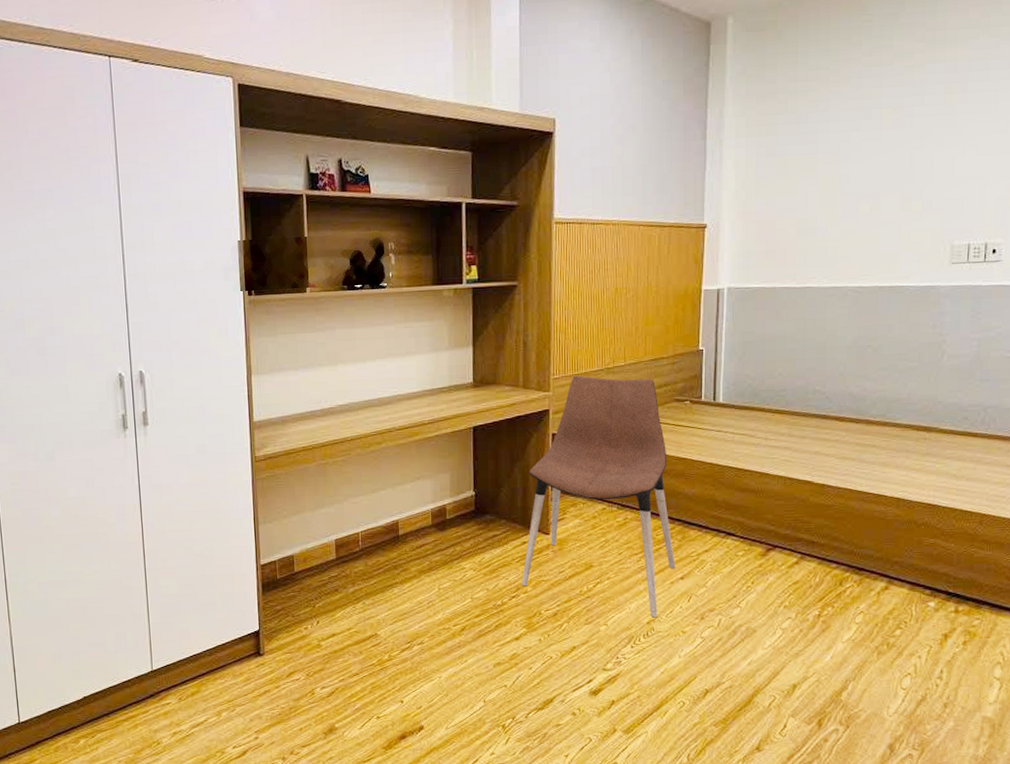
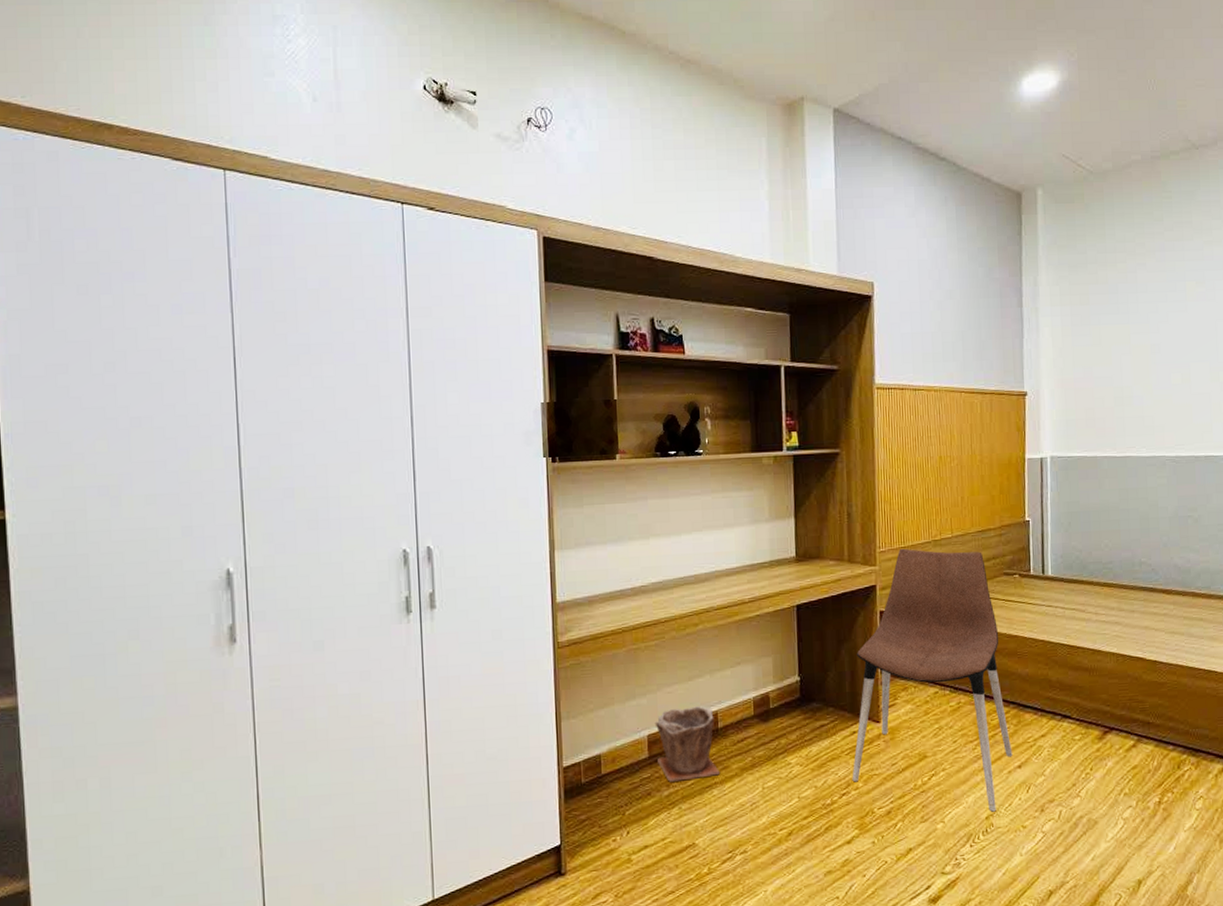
plant pot: none [341,515,400,580] -> present [654,706,720,782]

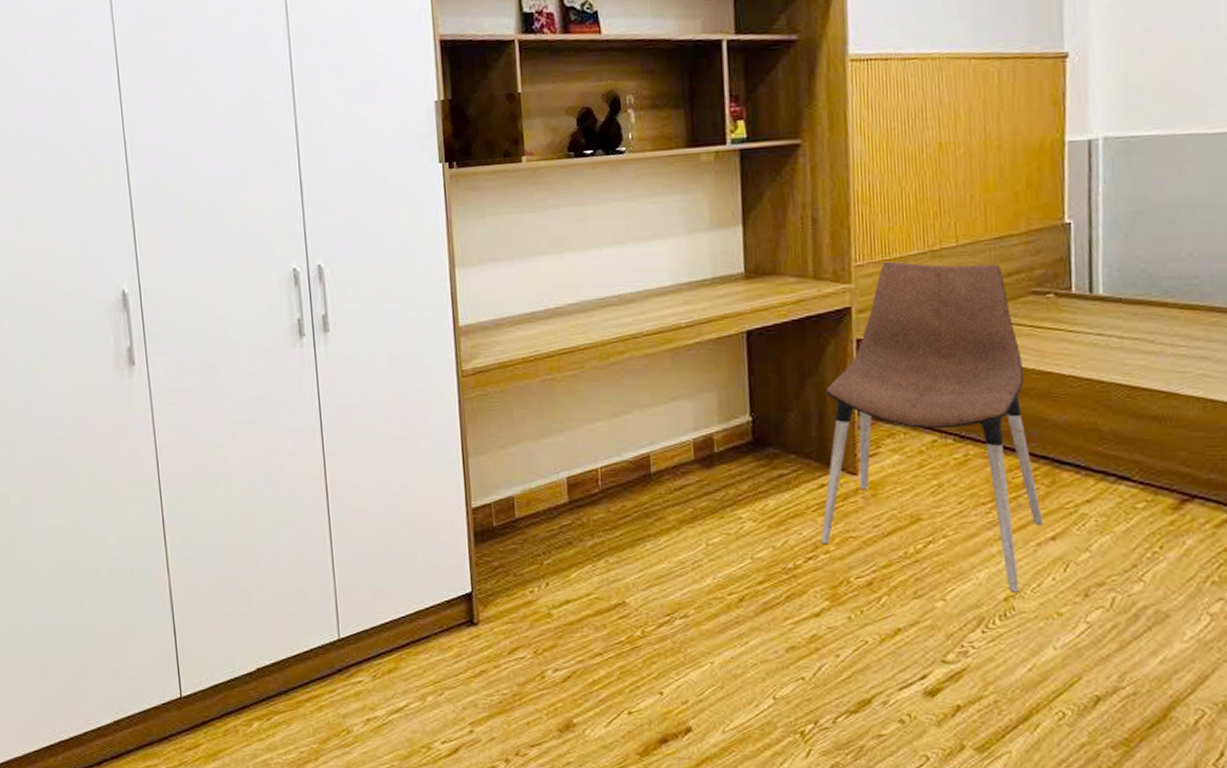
plant pot: present [654,706,720,782] -> none [575,447,653,531]

